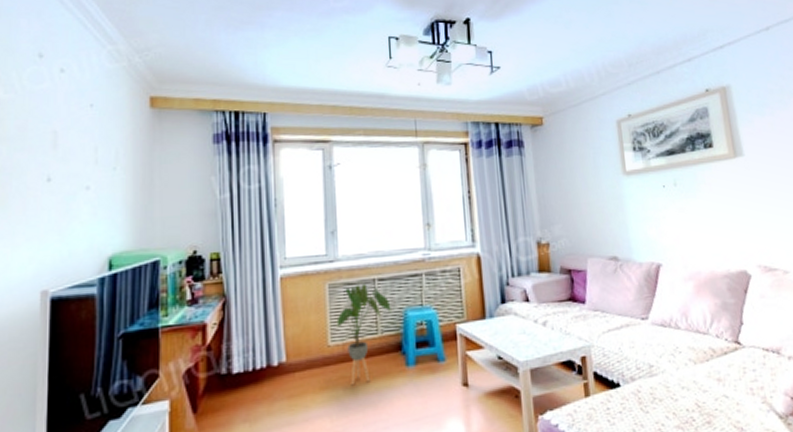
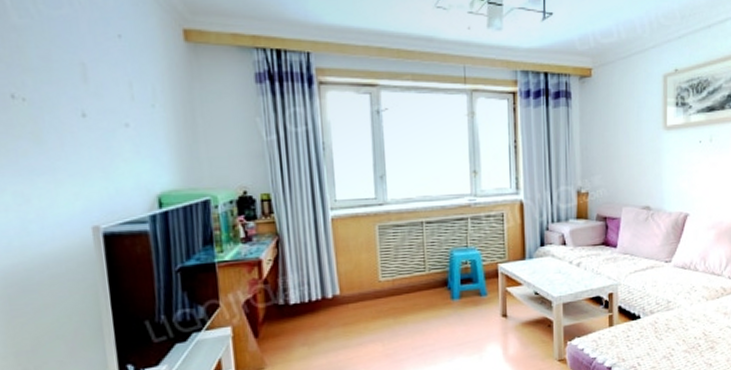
house plant: present [336,284,392,386] -> none [386,226,438,316]

